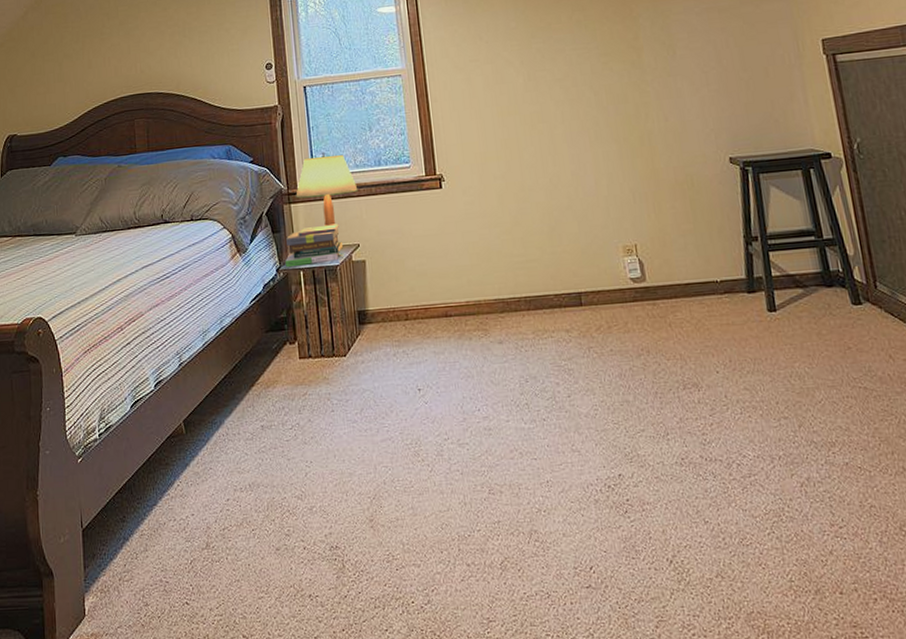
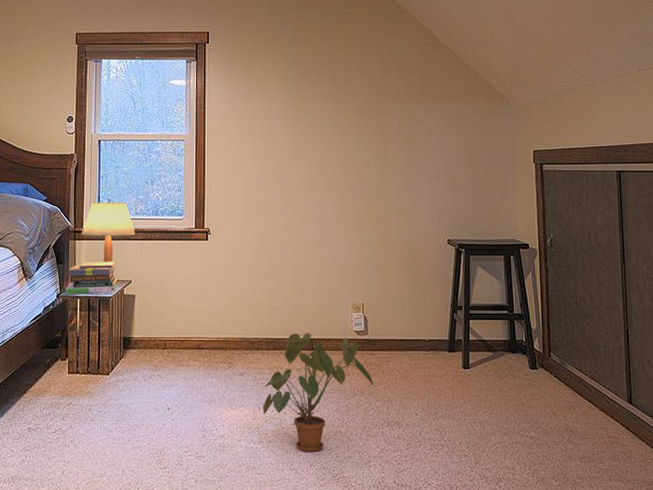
house plant: none [526,285,663,429] -> present [262,333,376,453]

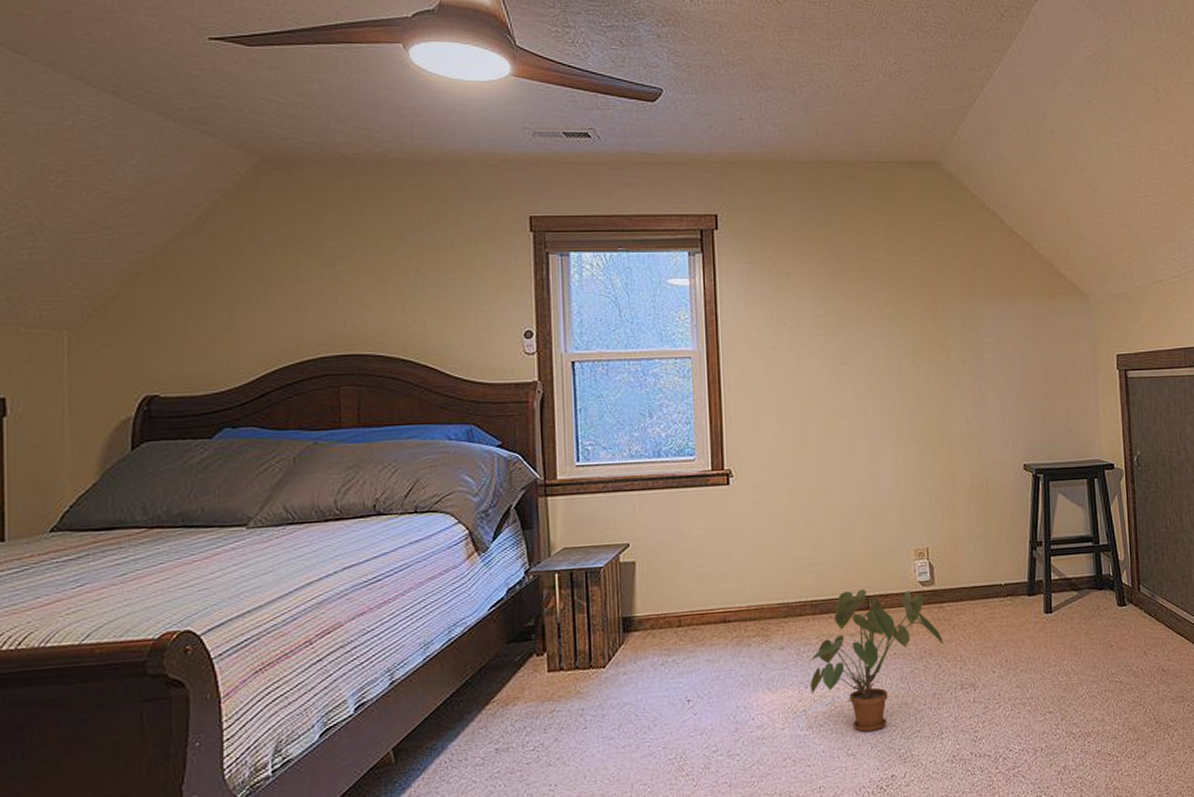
books: present [65,261,118,295] -> none [537,520,610,570]
table lamp: present [81,198,136,277] -> none [554,438,632,542]

